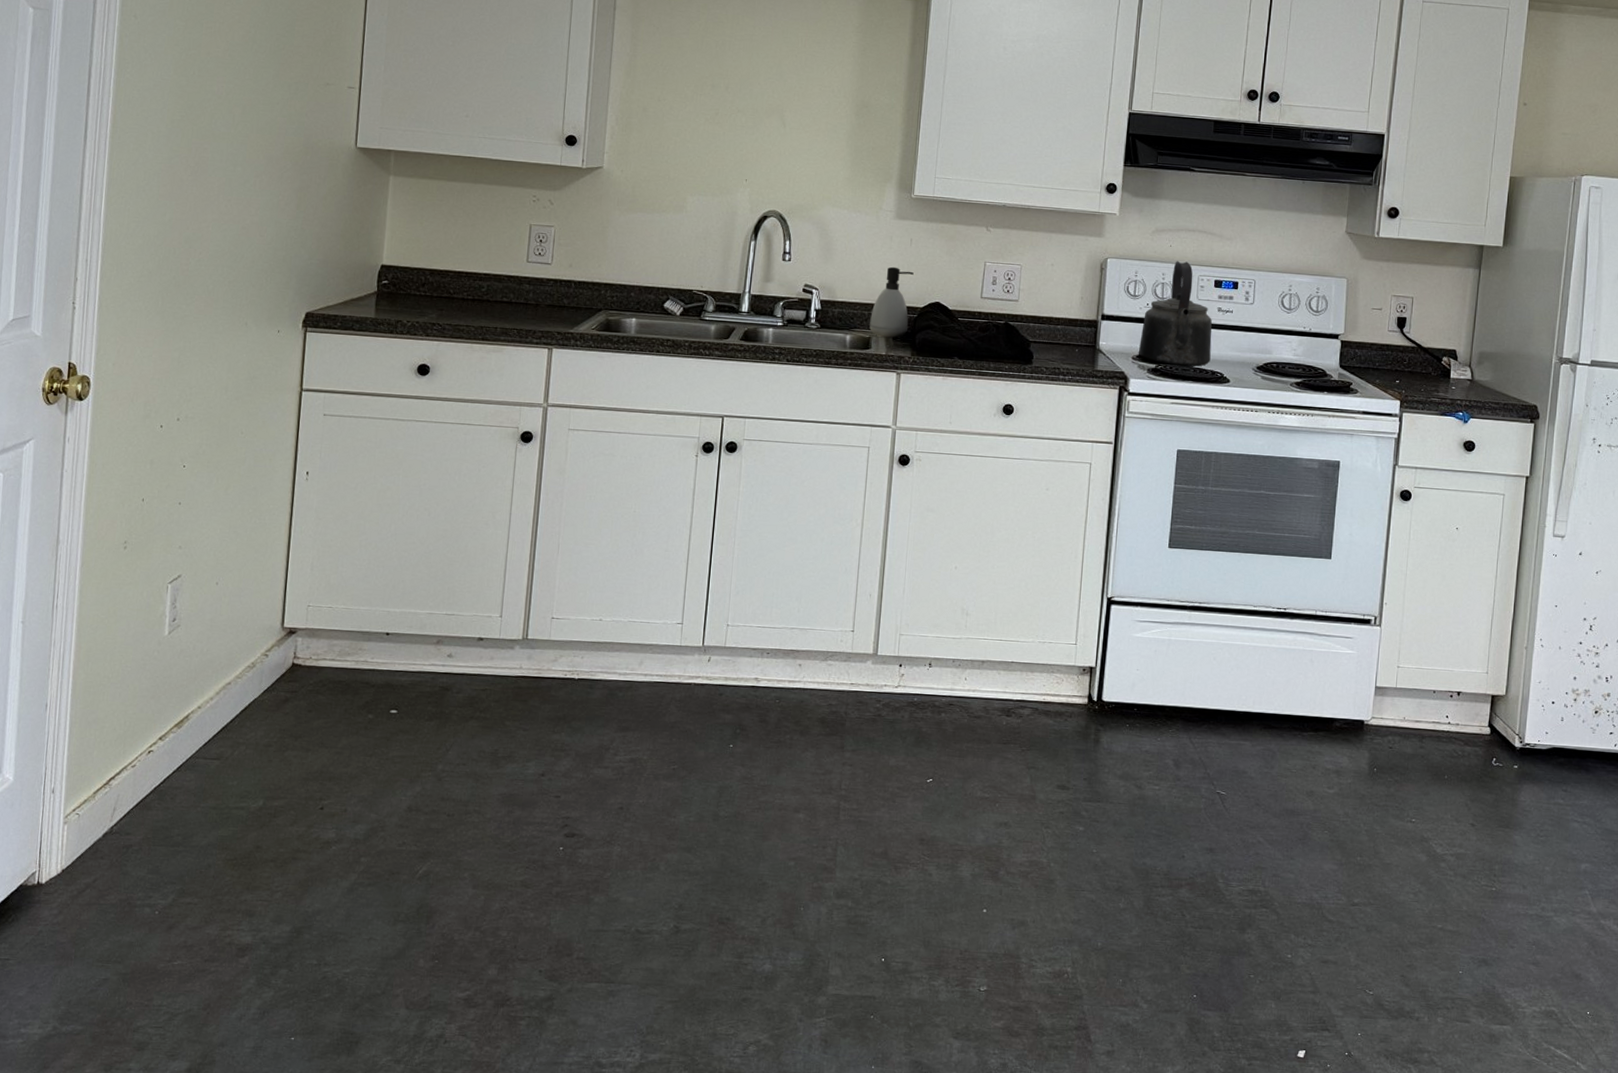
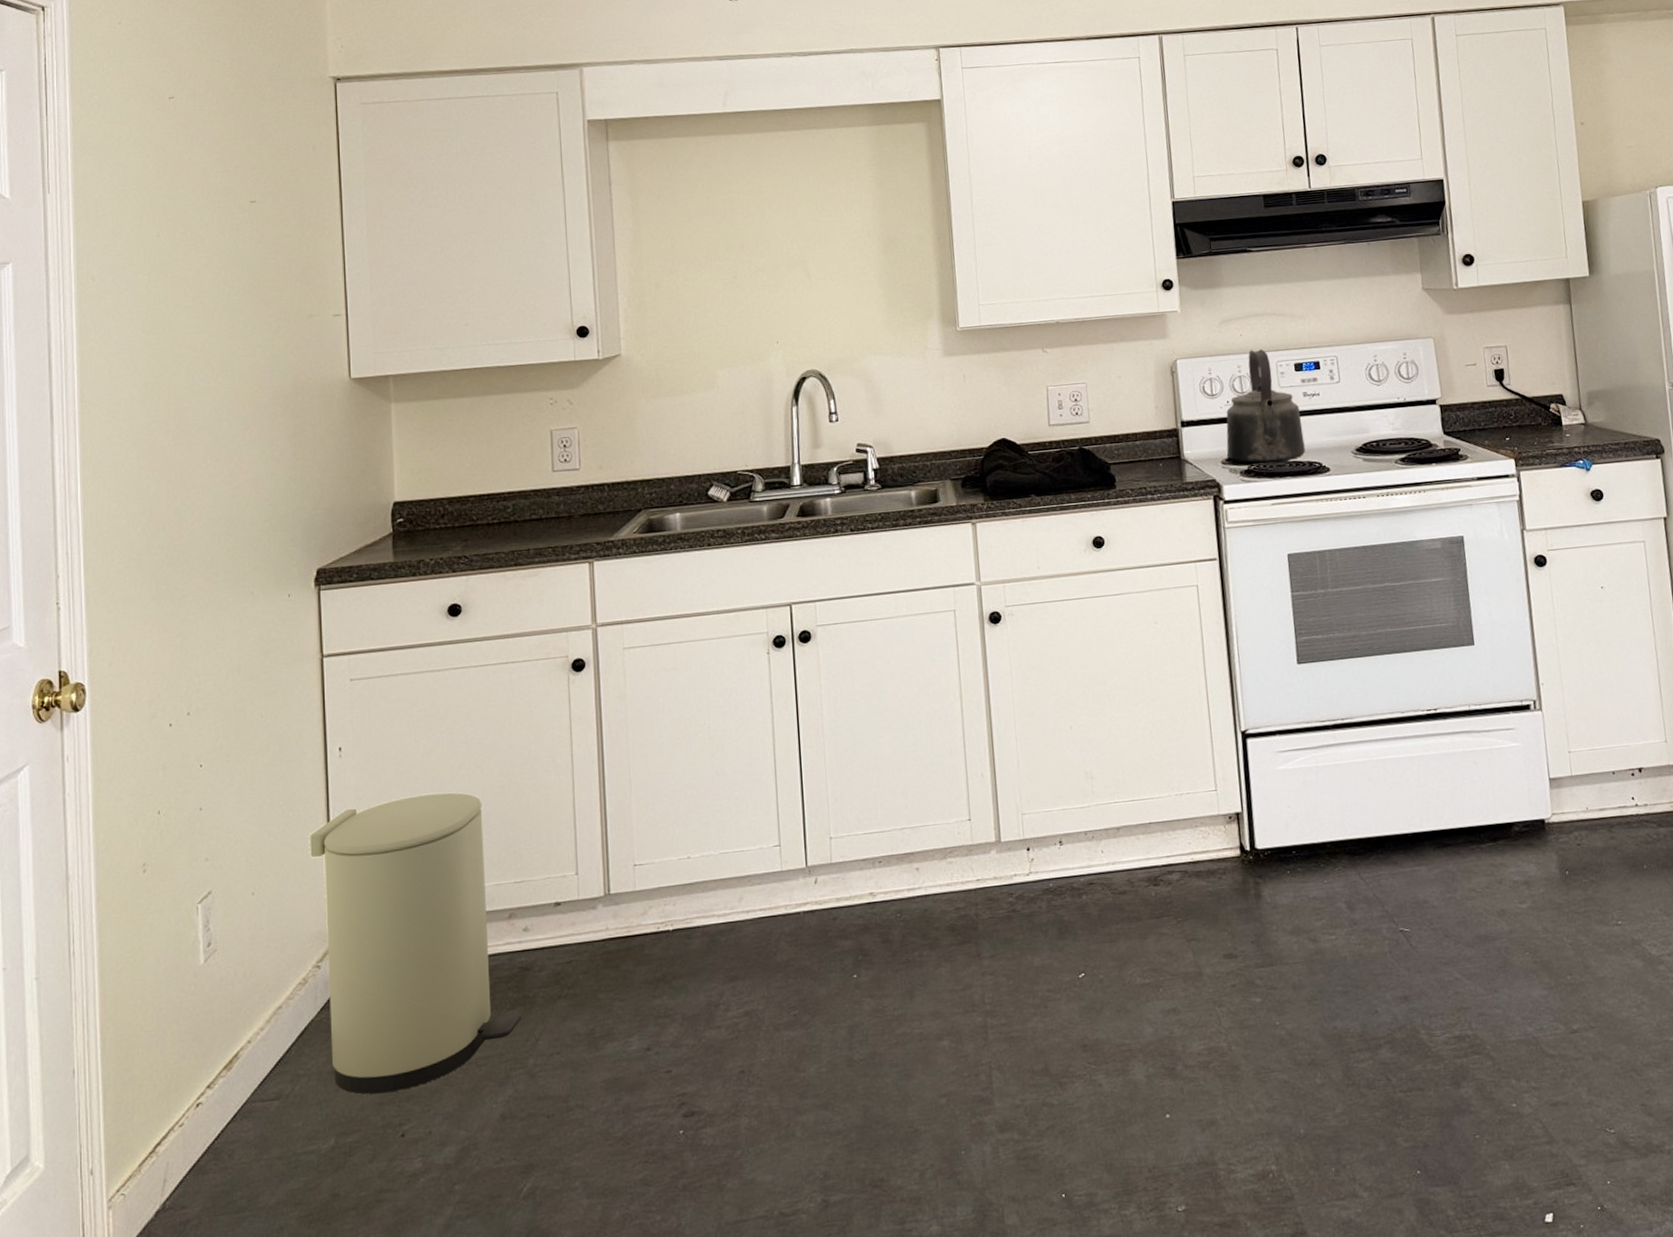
pedal bin: none [268,525,437,771] -> present [310,792,521,1094]
soap dispenser: present [869,266,914,339] -> none [933,408,977,488]

